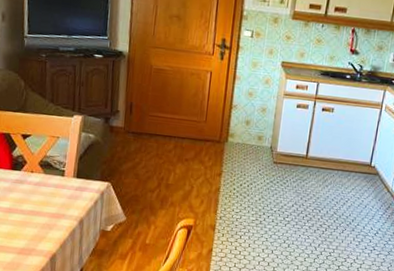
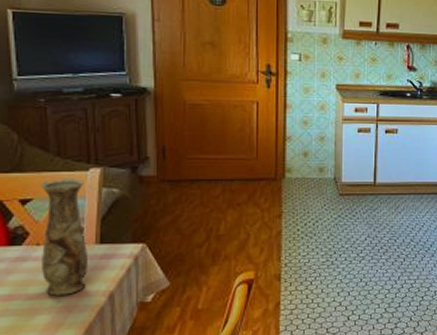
vase: none [33,121,69,215] -> present [40,178,87,296]

